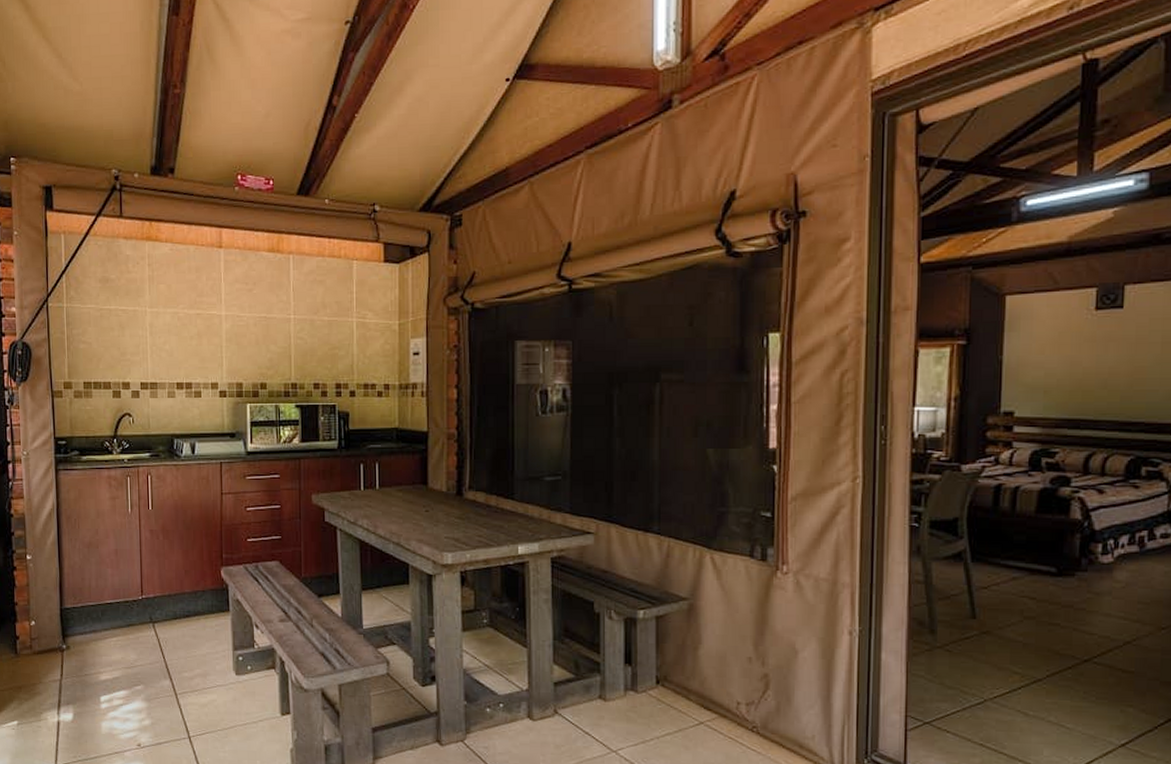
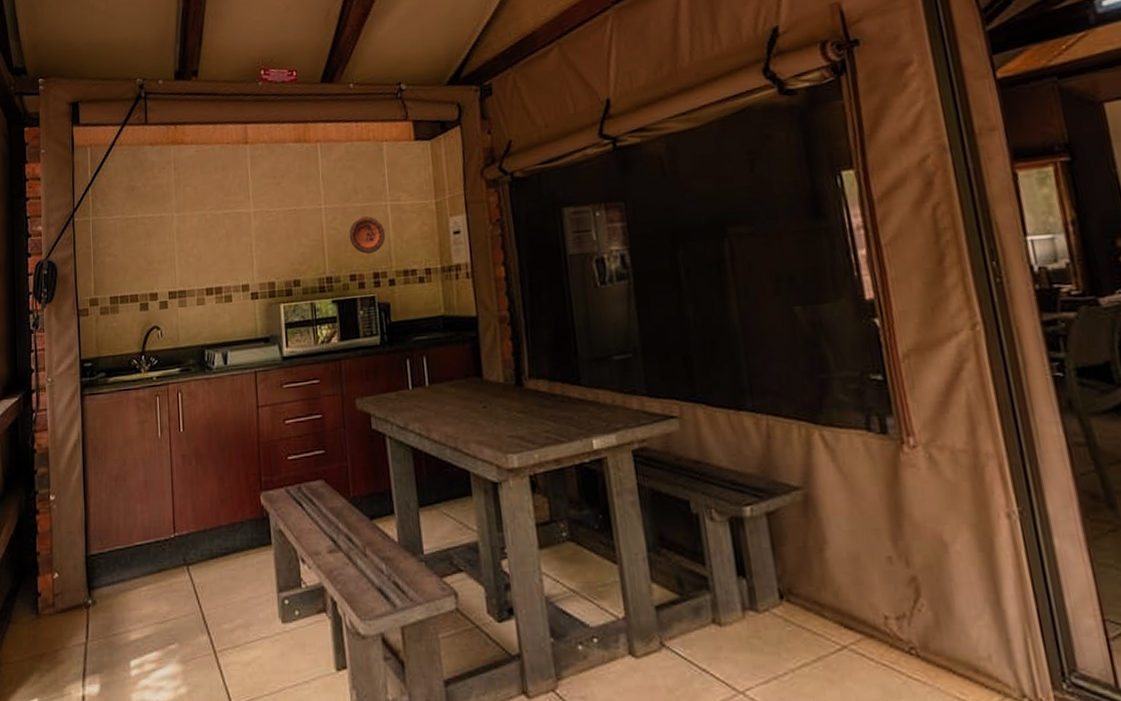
decorative plate: none [315,330,350,365] -> present [349,216,386,254]

